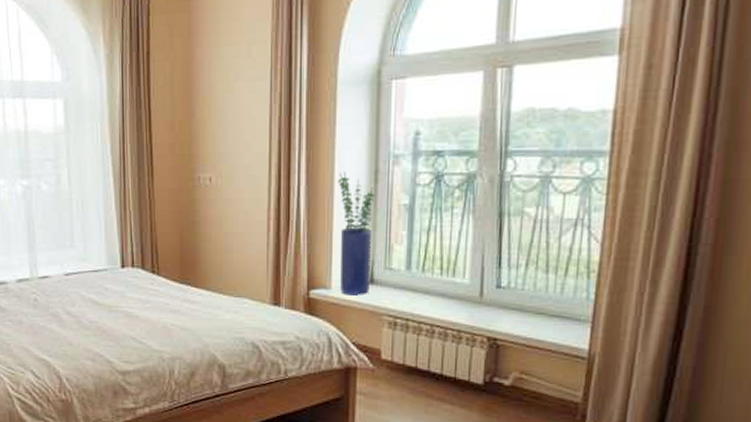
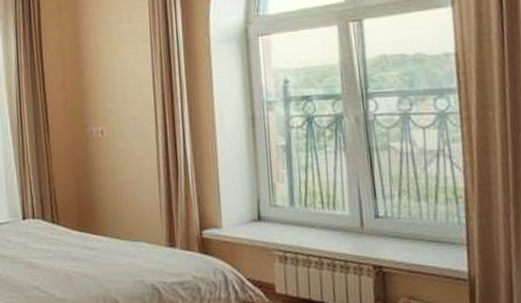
vase: present [338,172,375,295] -> none [219,119,258,233]

